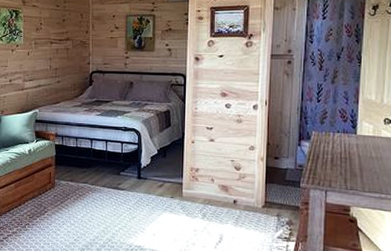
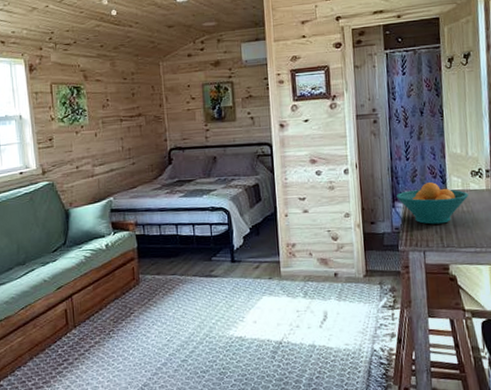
fruit bowl: none [304,125,379,167] -> present [396,182,468,225]

